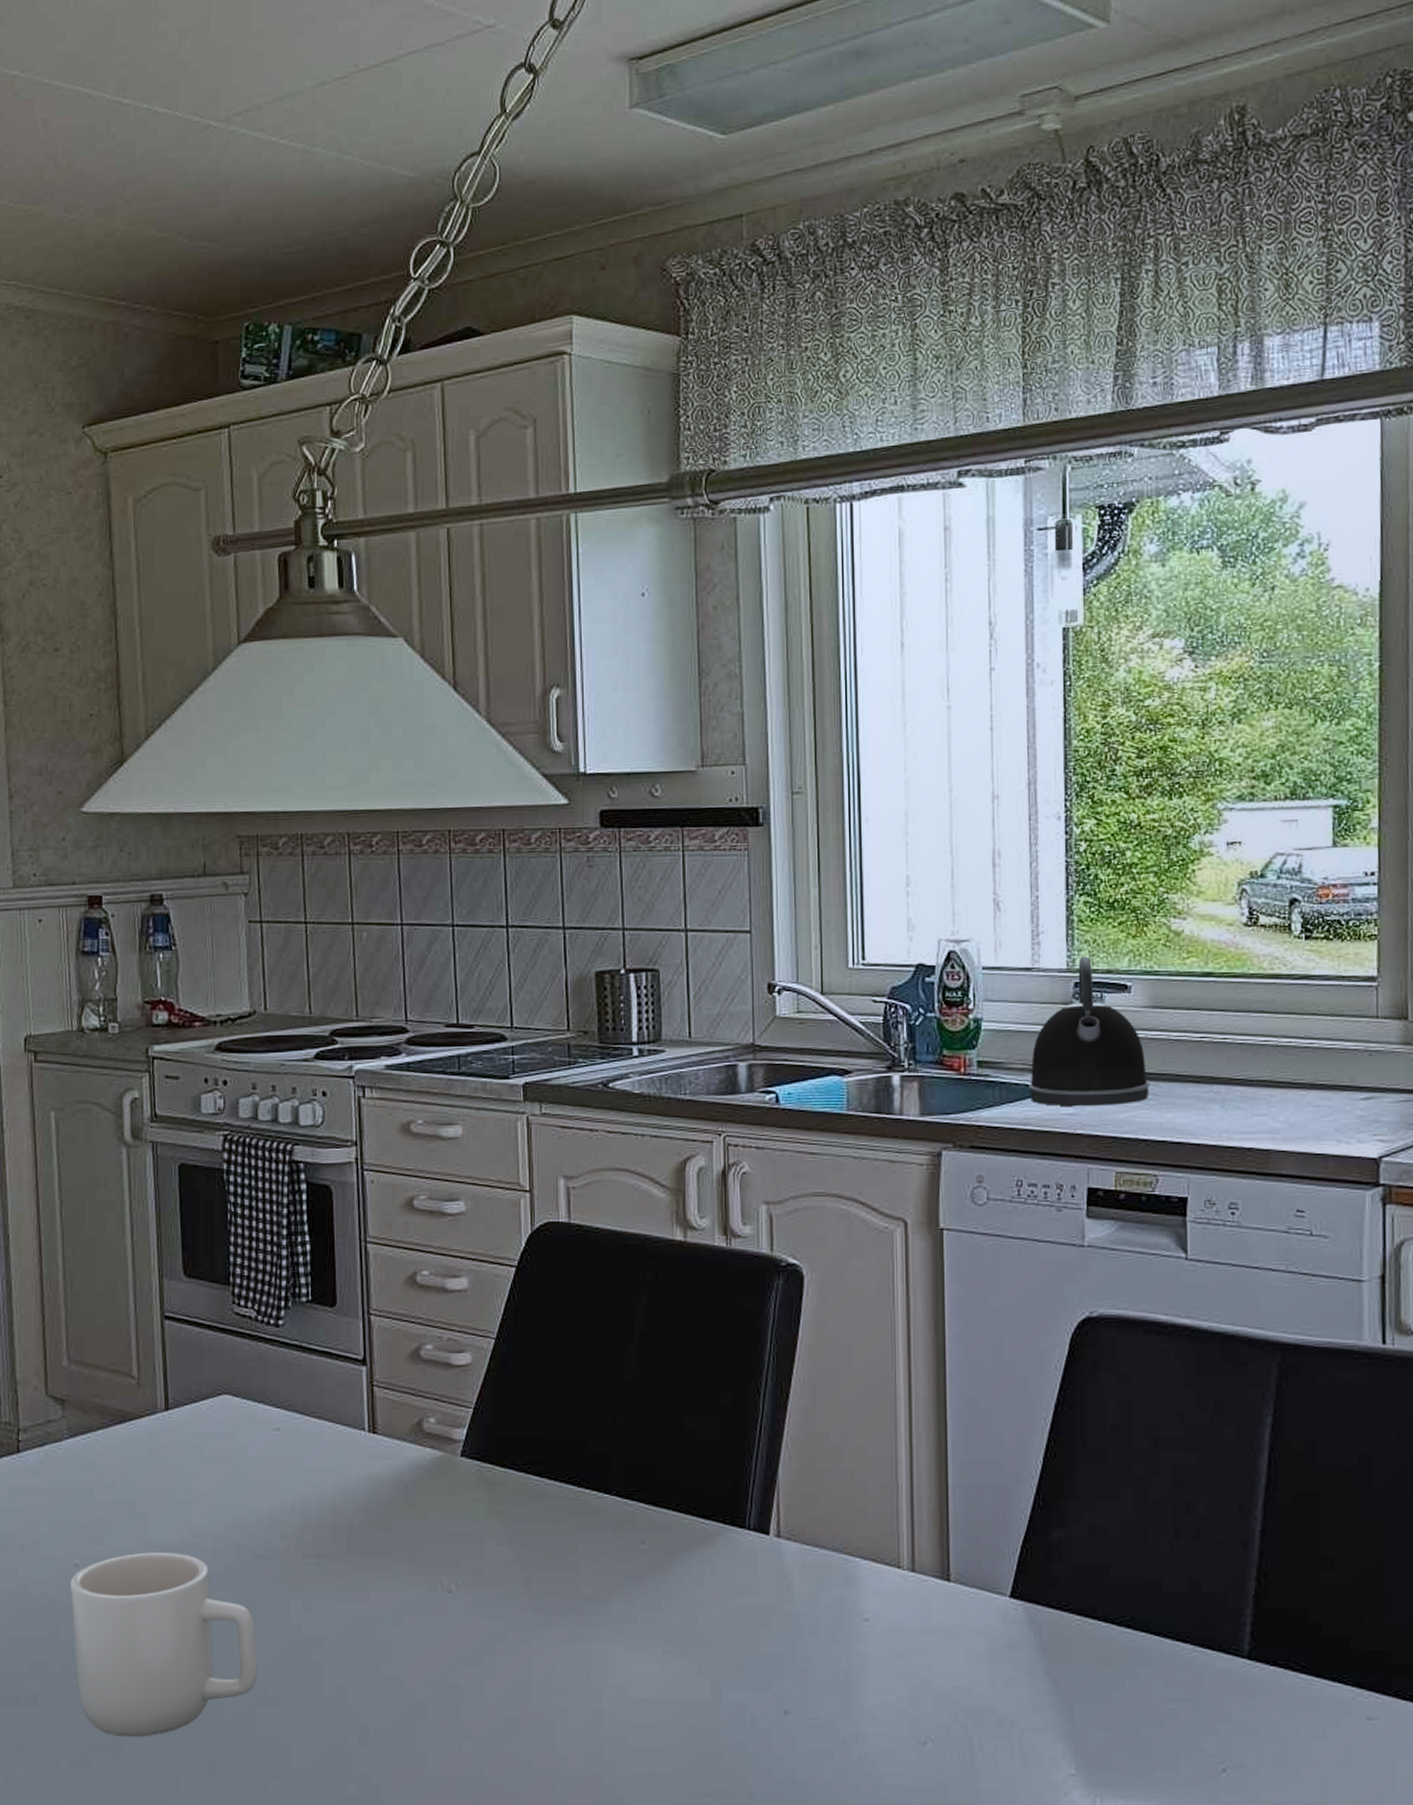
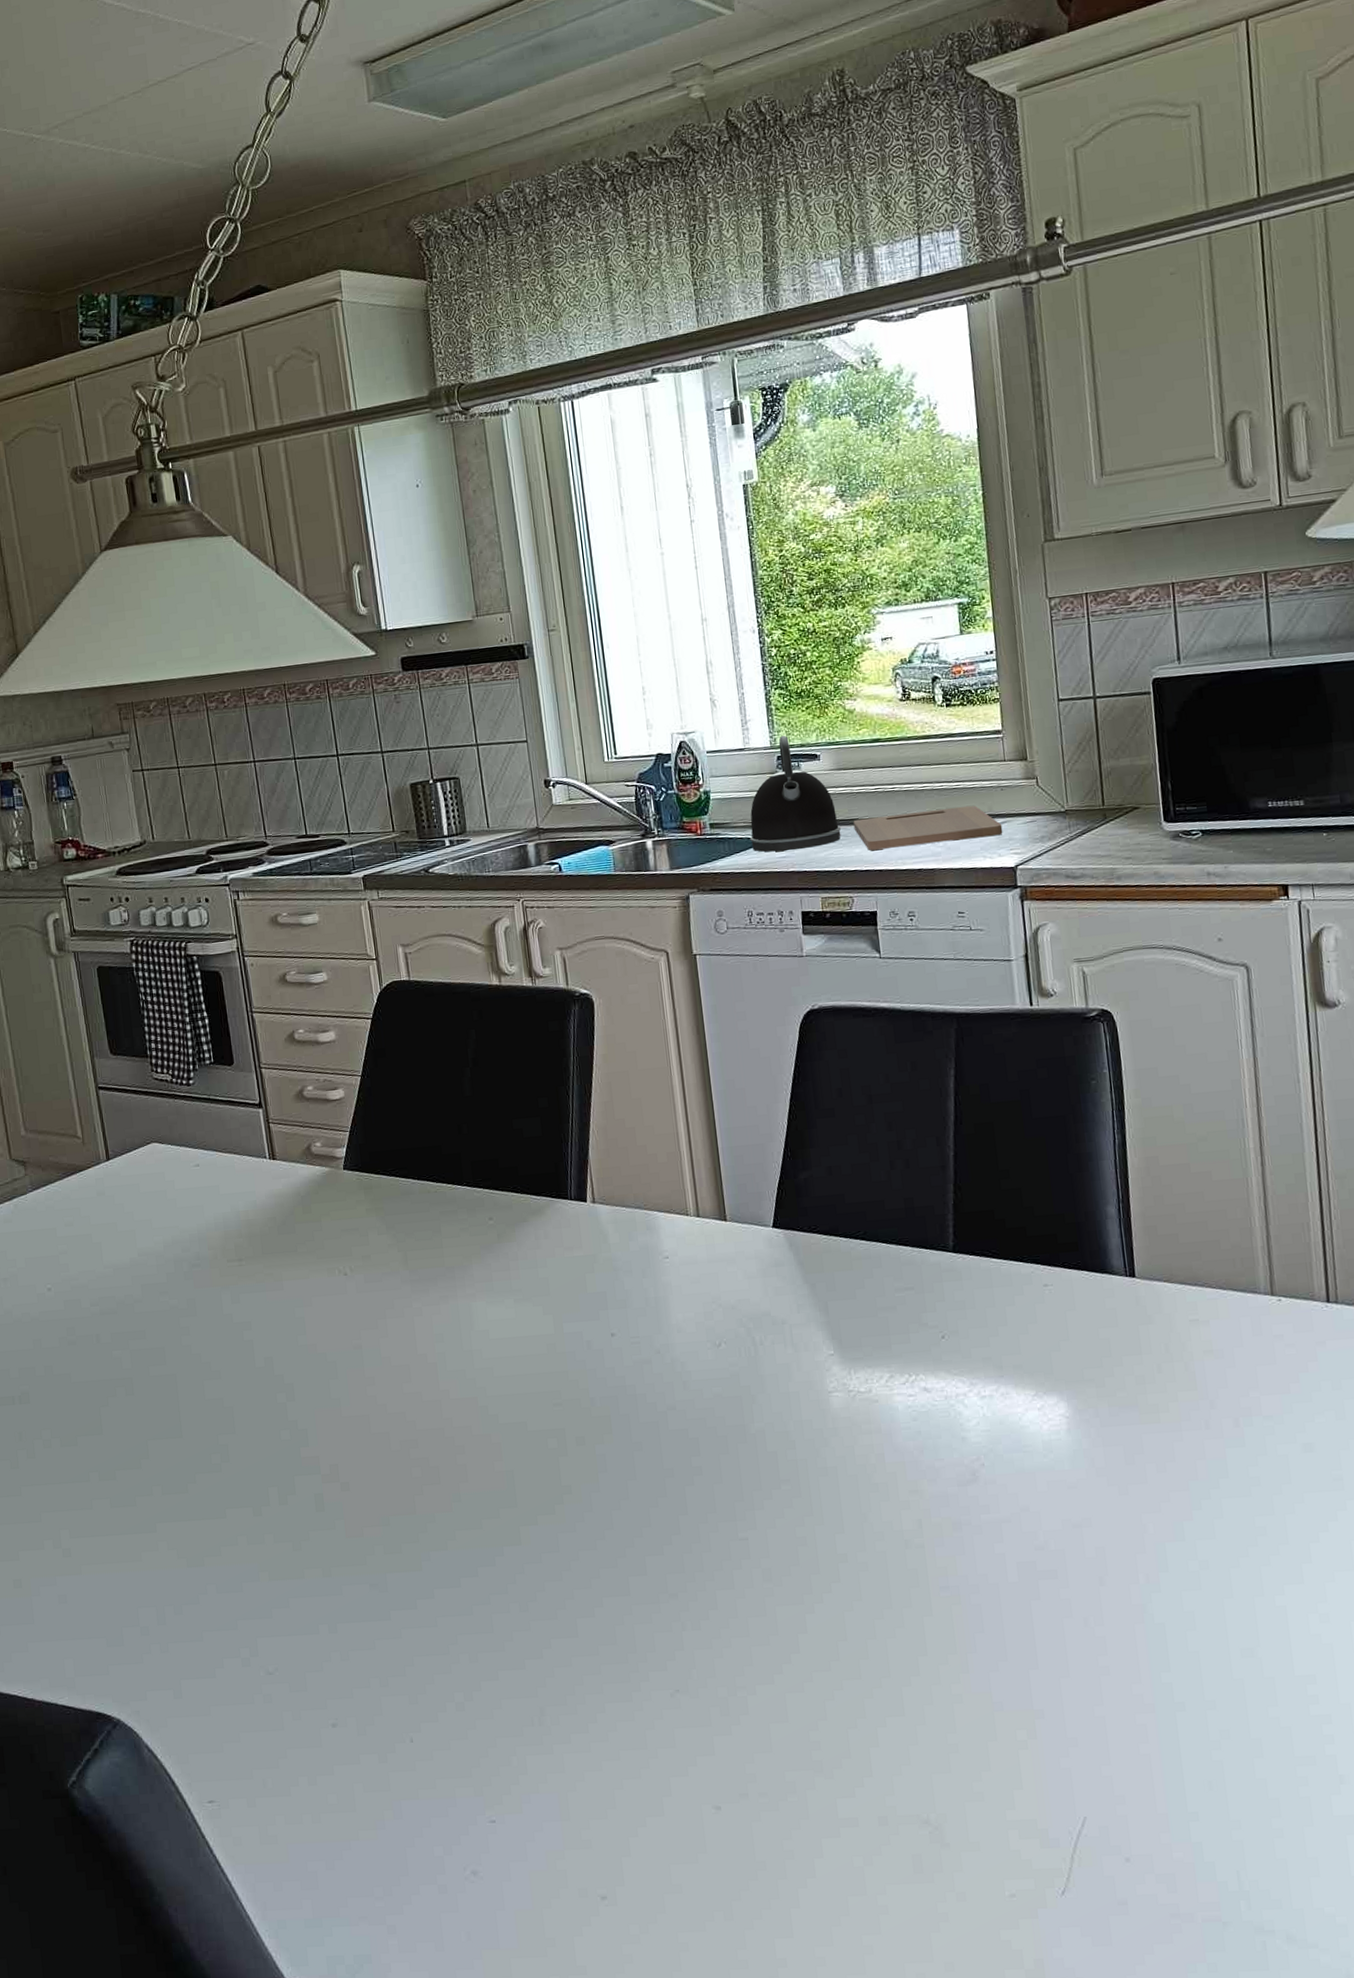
mug: present [70,1551,258,1738] -> none [45,1269,202,1418]
cutting board: none [1167,1071,1367,1117] -> present [853,805,1003,850]

